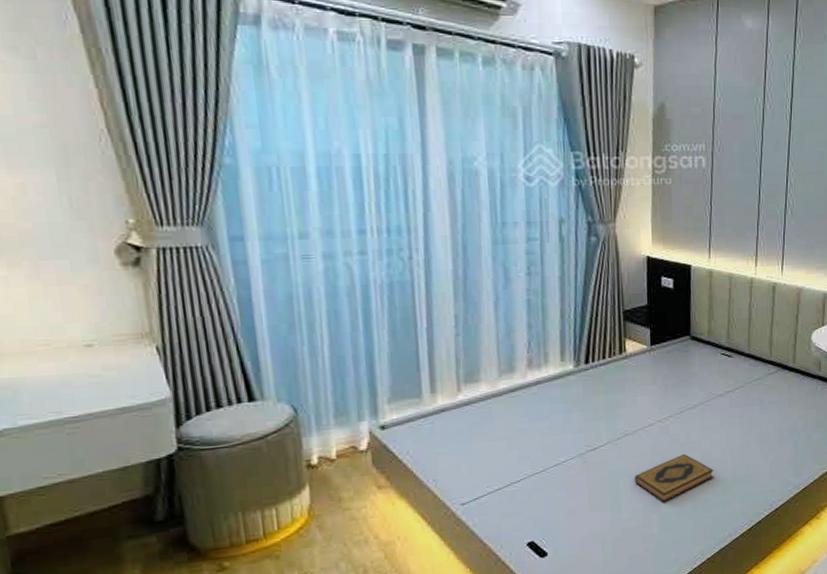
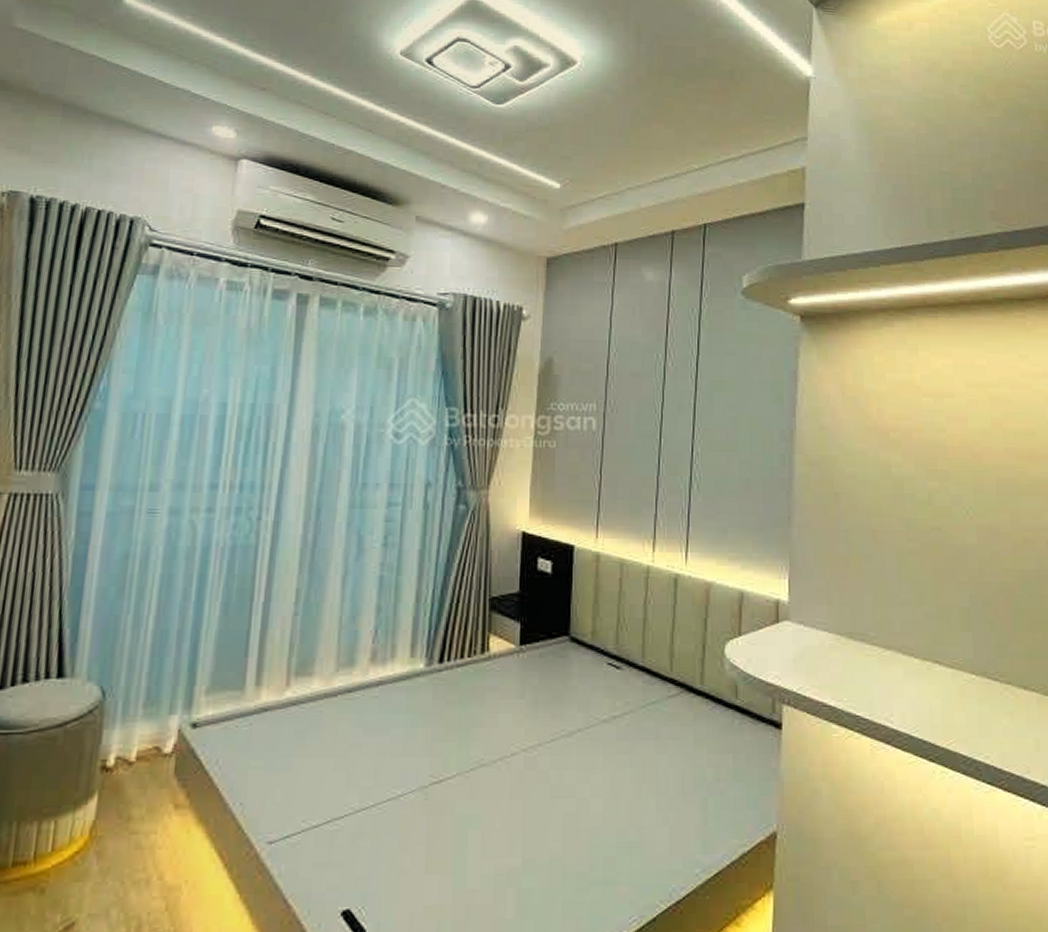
hardback book: present [634,453,714,503] -> none [486,801,593,873]

